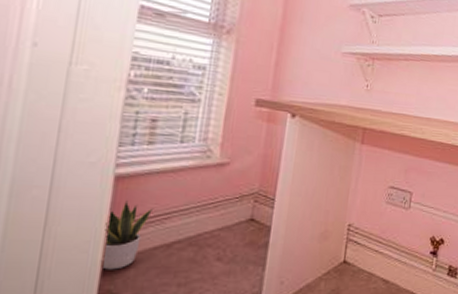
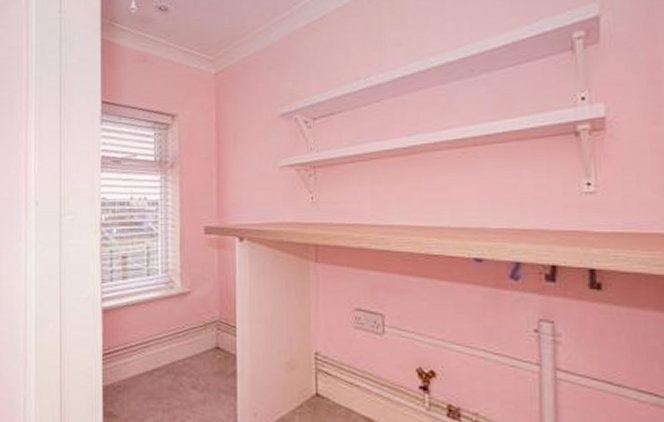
potted plant: present [100,201,154,270] -> none [101,331,135,394]

